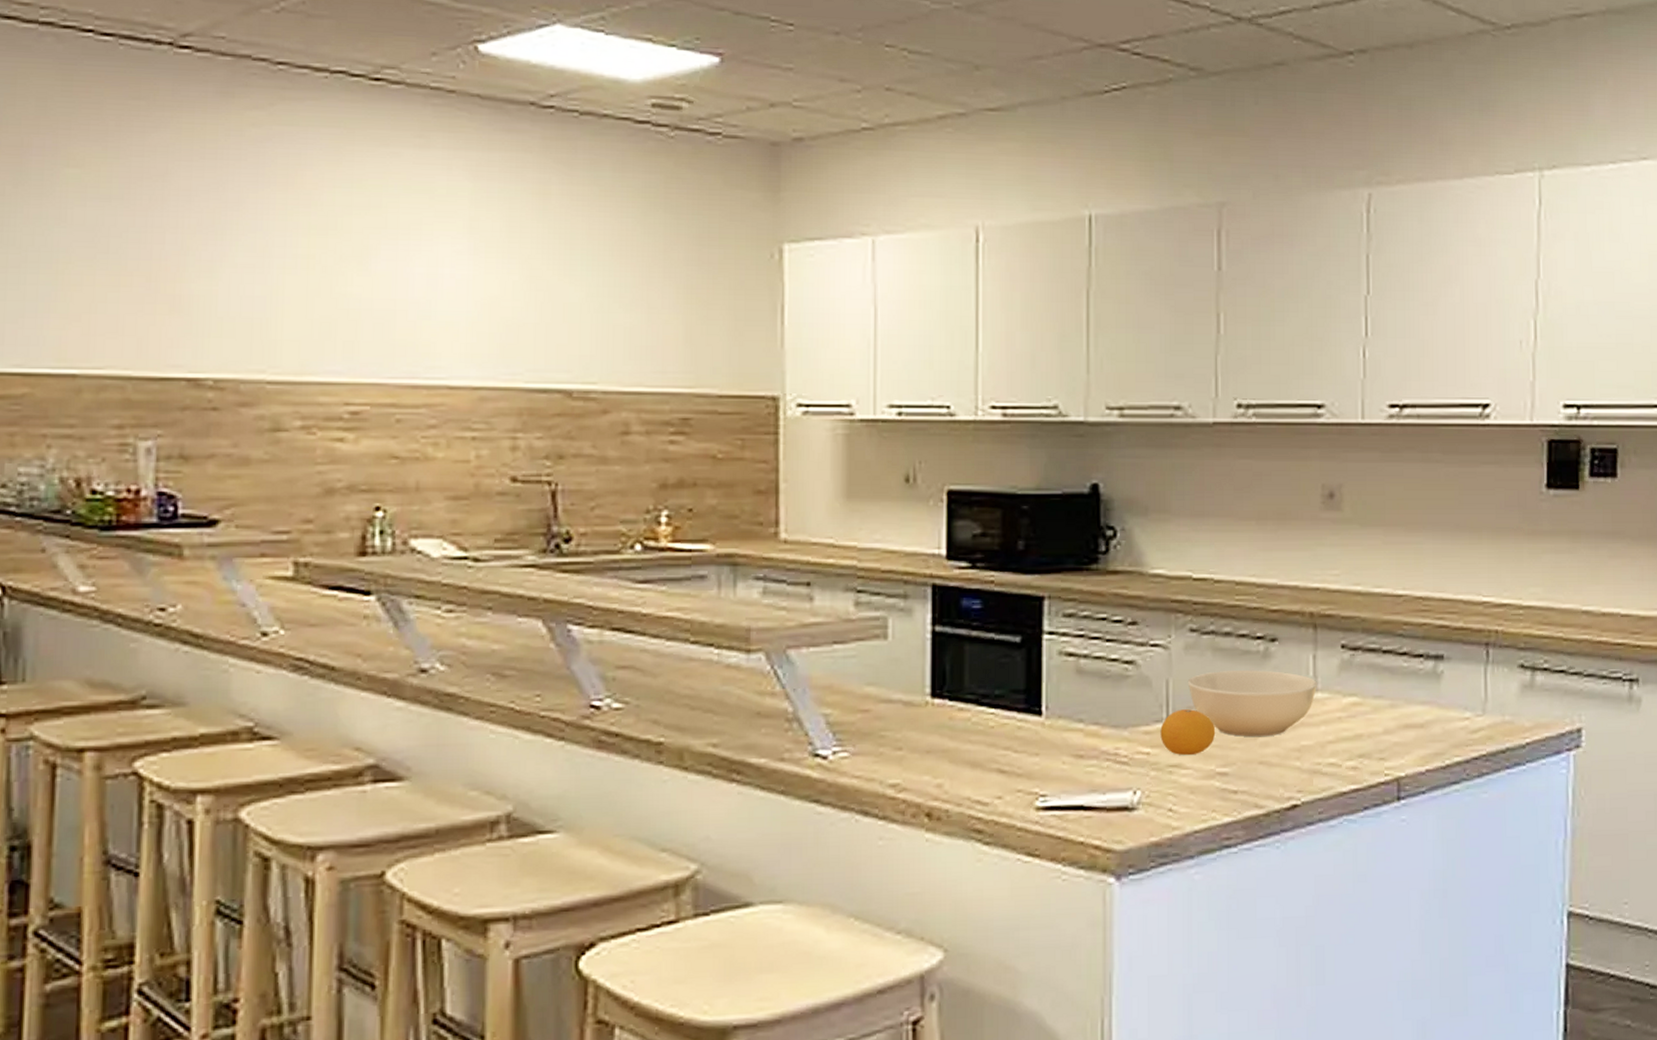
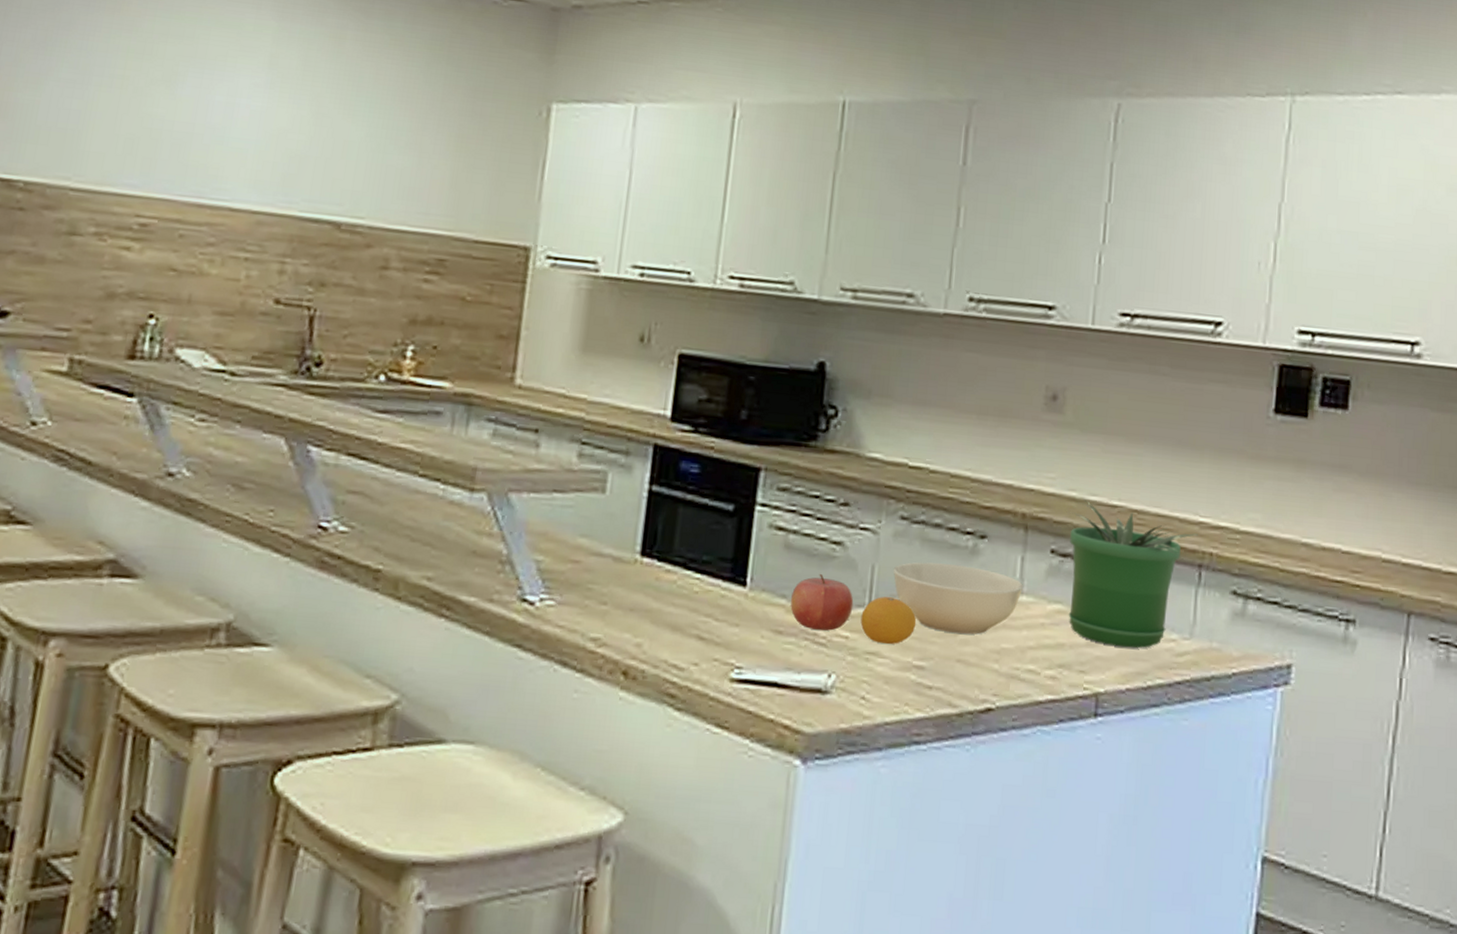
fruit: none [1088,694,1152,750] -> present [790,573,854,631]
planter: none [1359,592,1483,731] -> present [1068,499,1198,648]

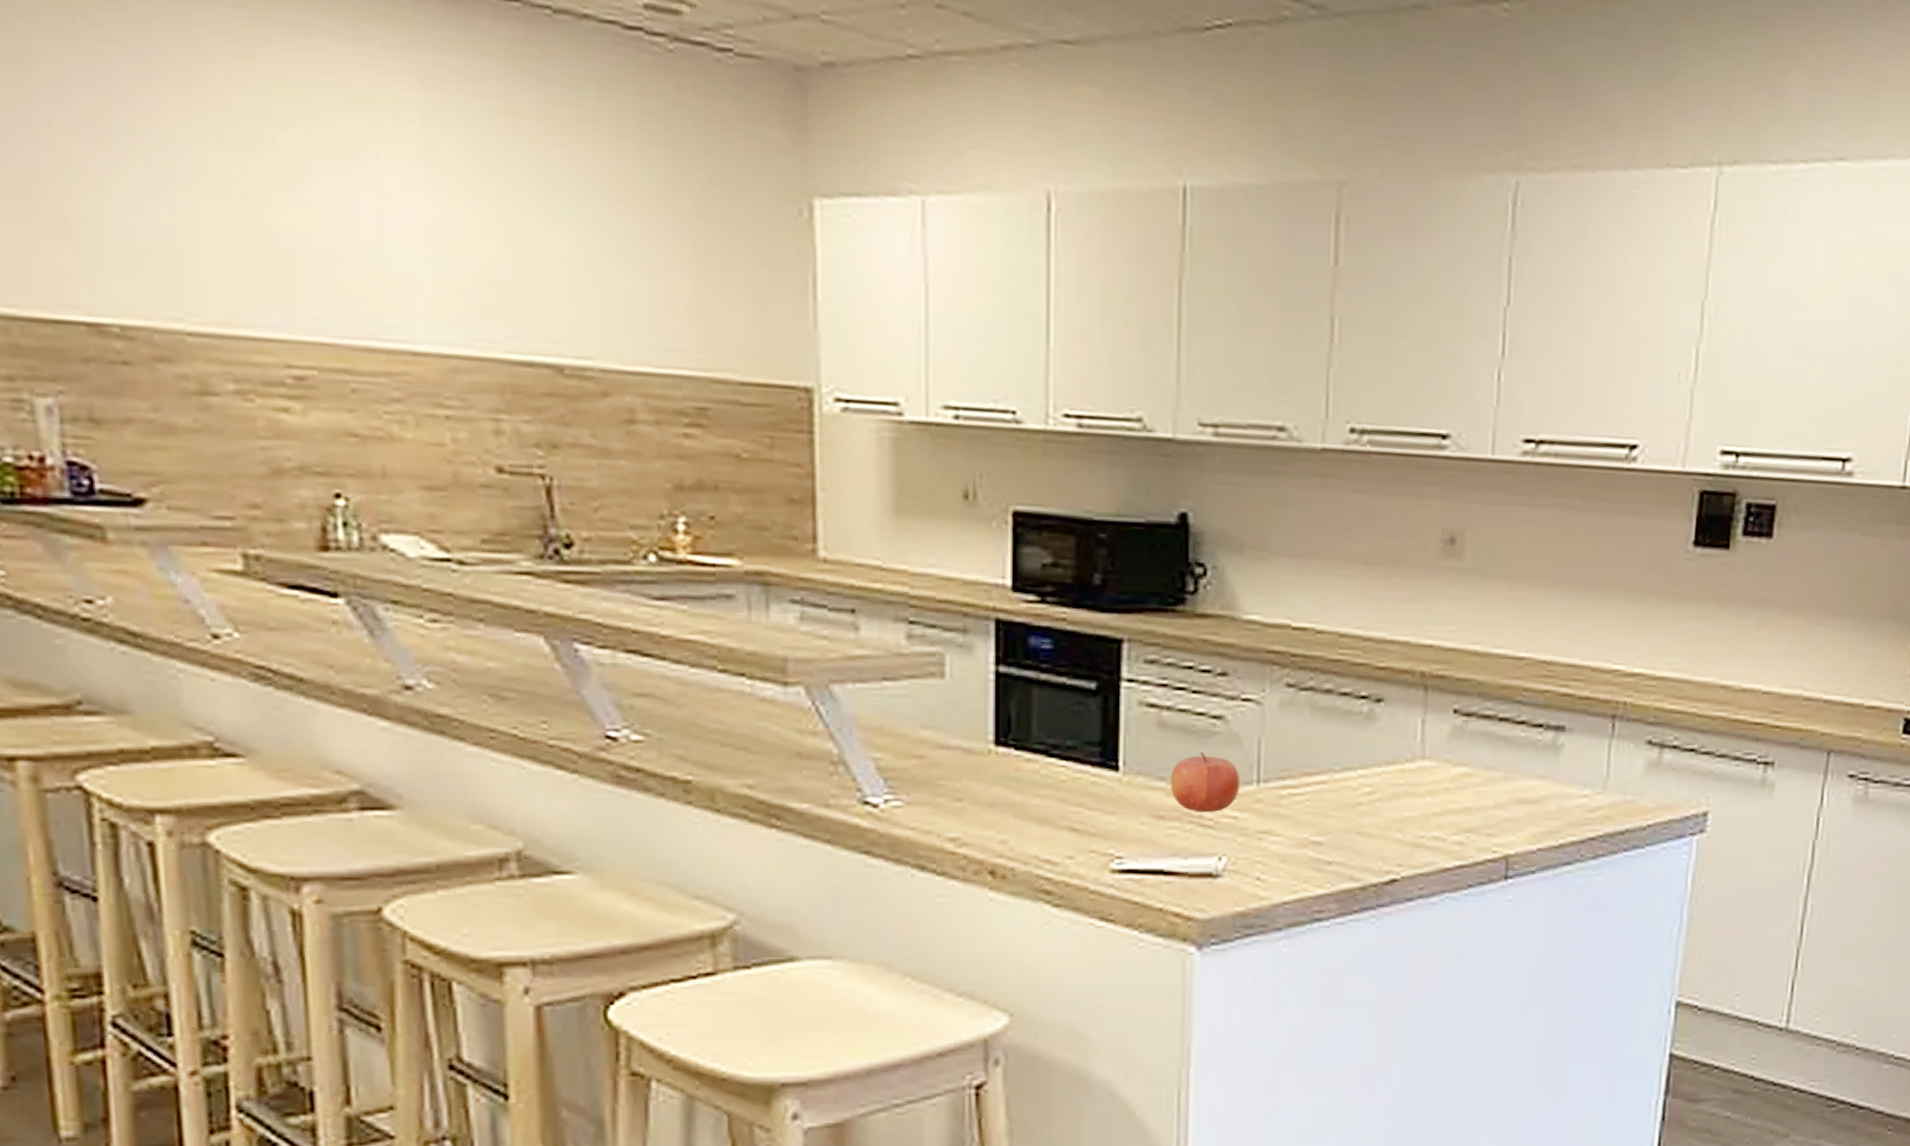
fruit: present [860,596,917,644] -> none [1250,772,1311,821]
bowl: present [893,562,1024,635] -> none [1281,732,1426,806]
planter: present [1068,499,1198,648] -> none [1474,653,1611,807]

